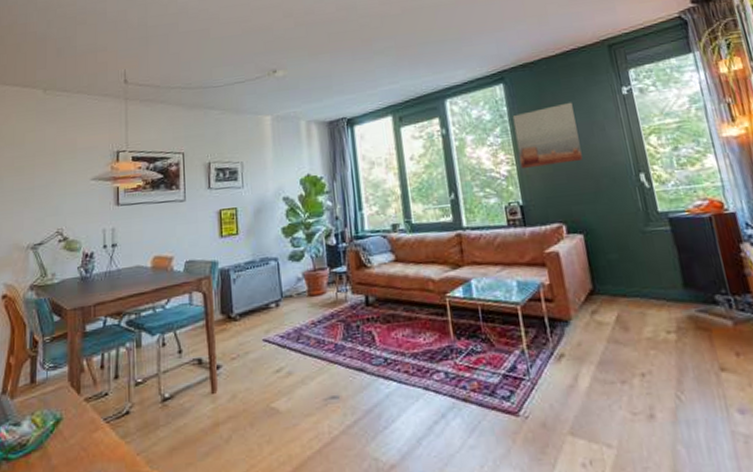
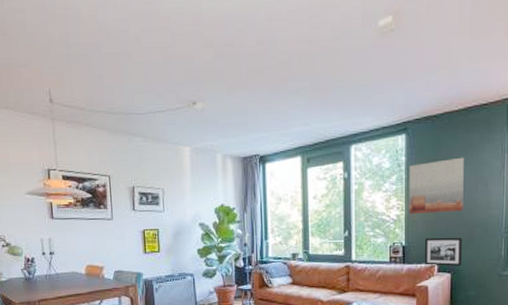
picture frame: none [545,191,595,227] -> present [425,237,463,266]

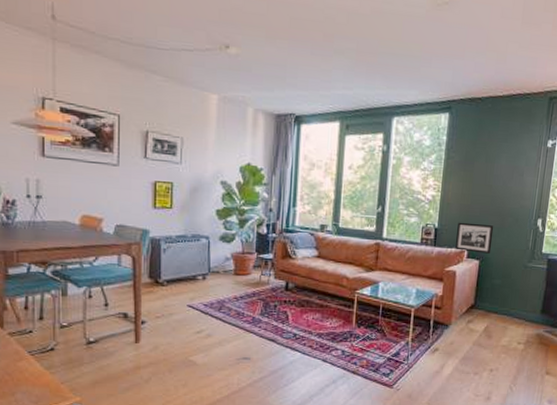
wall art: present [409,157,464,214] -> none [444,144,503,199]

